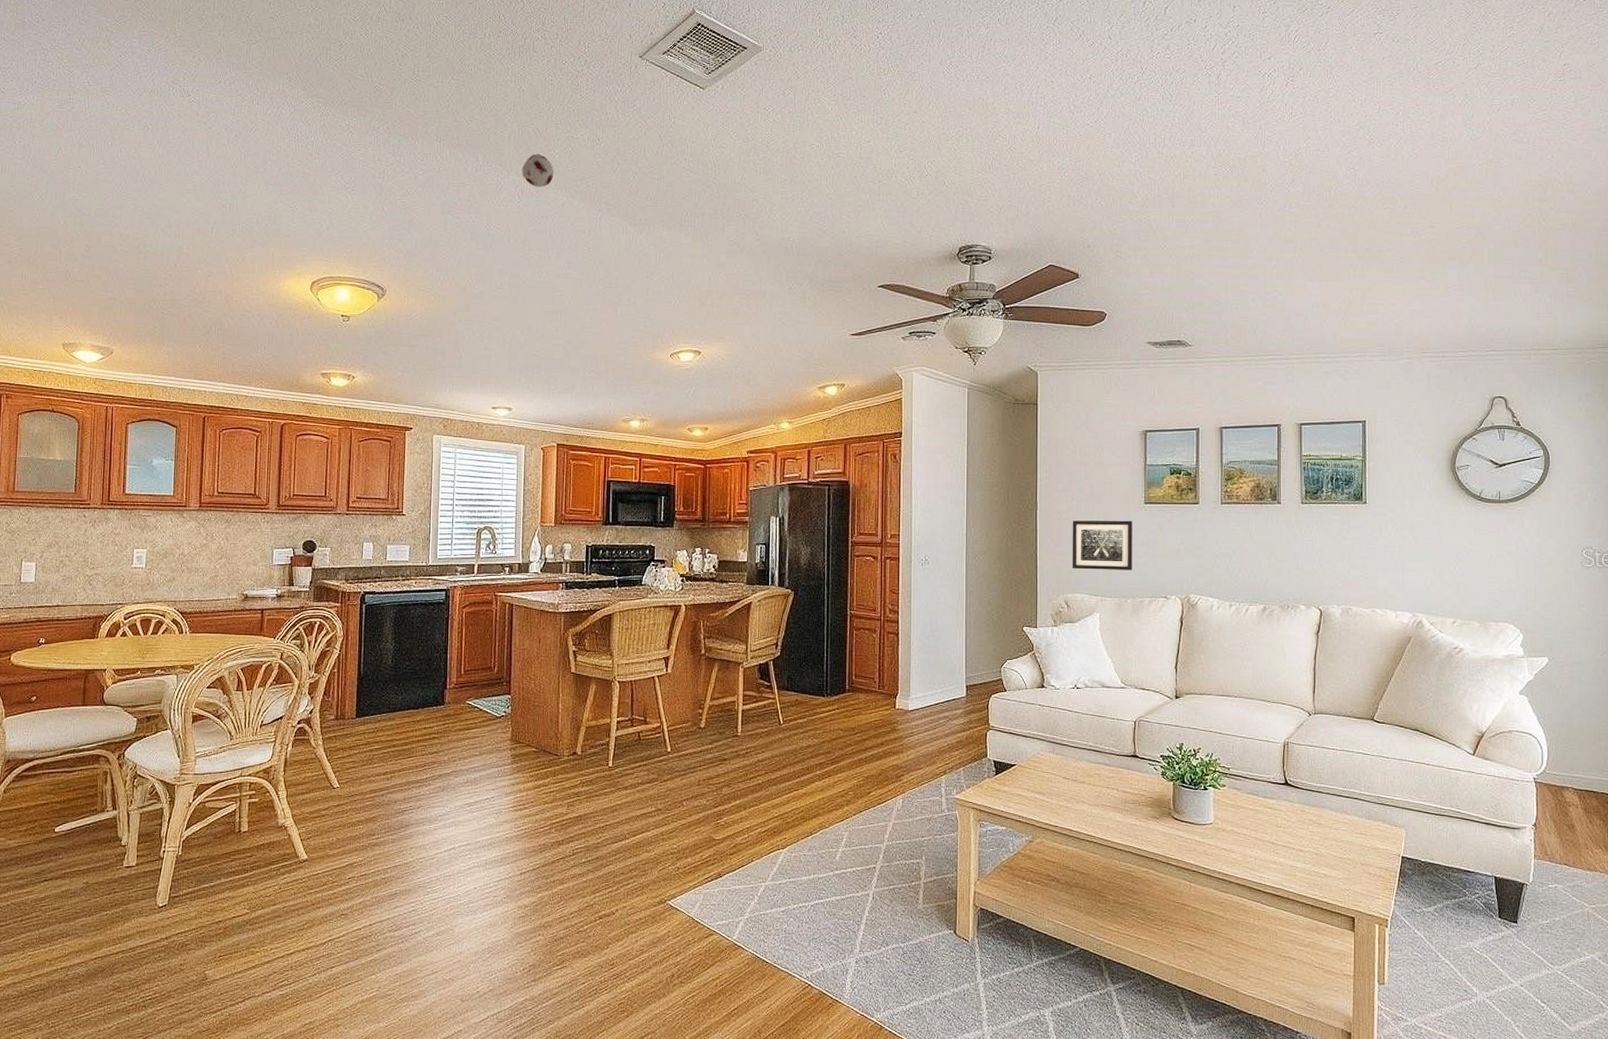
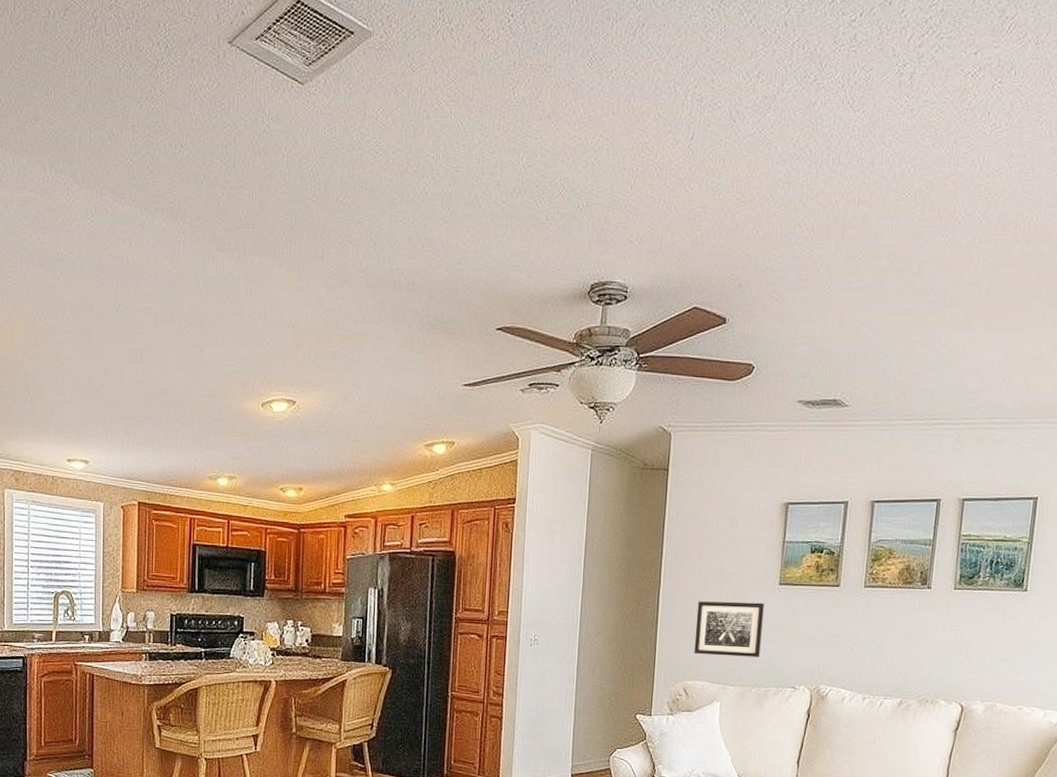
smoke detector: present [522,153,554,187] -> none [95,162,131,204]

